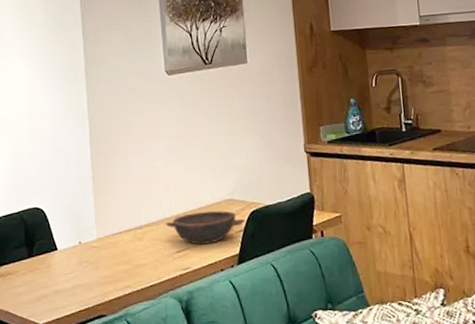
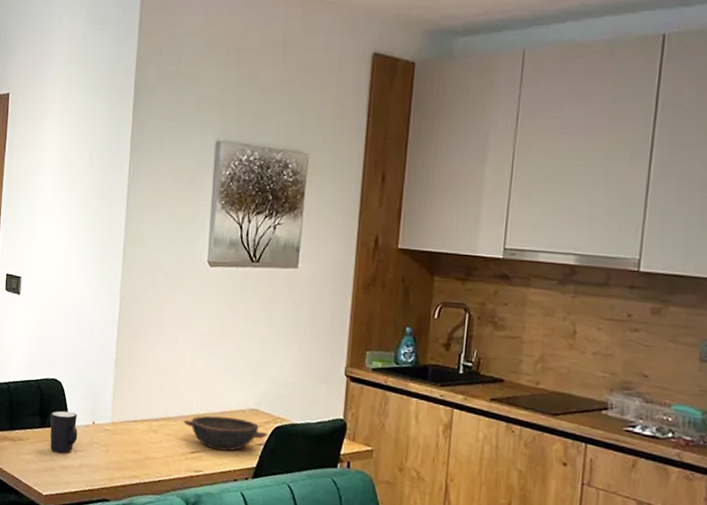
mug: none [36,236,66,280] -> present [50,410,78,454]

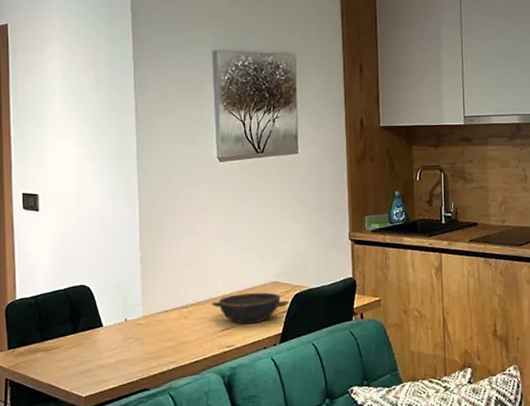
mug: present [50,410,78,454] -> none [82,313,112,355]

